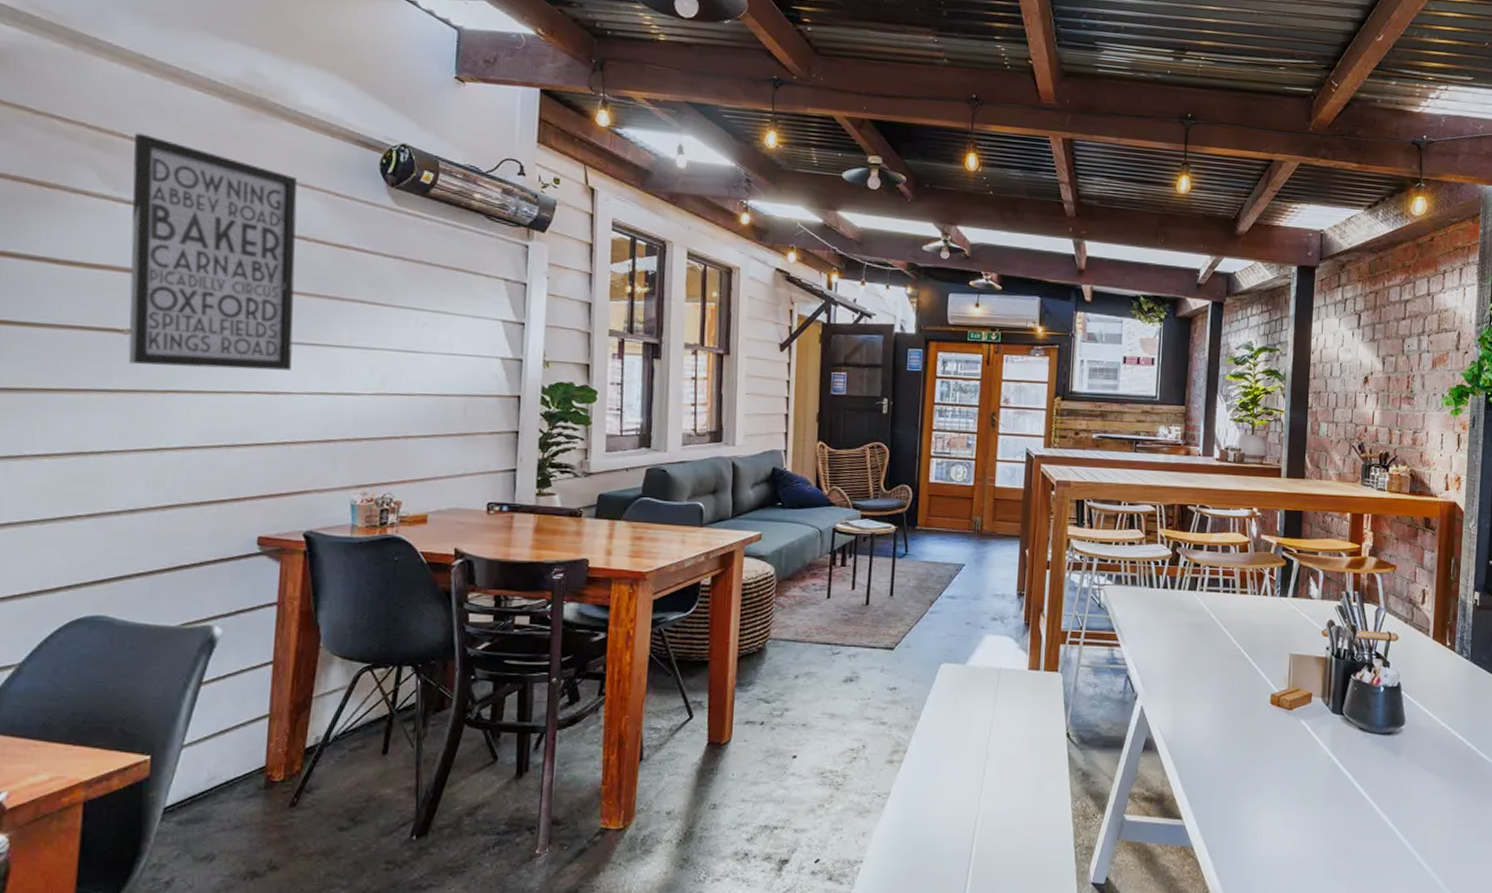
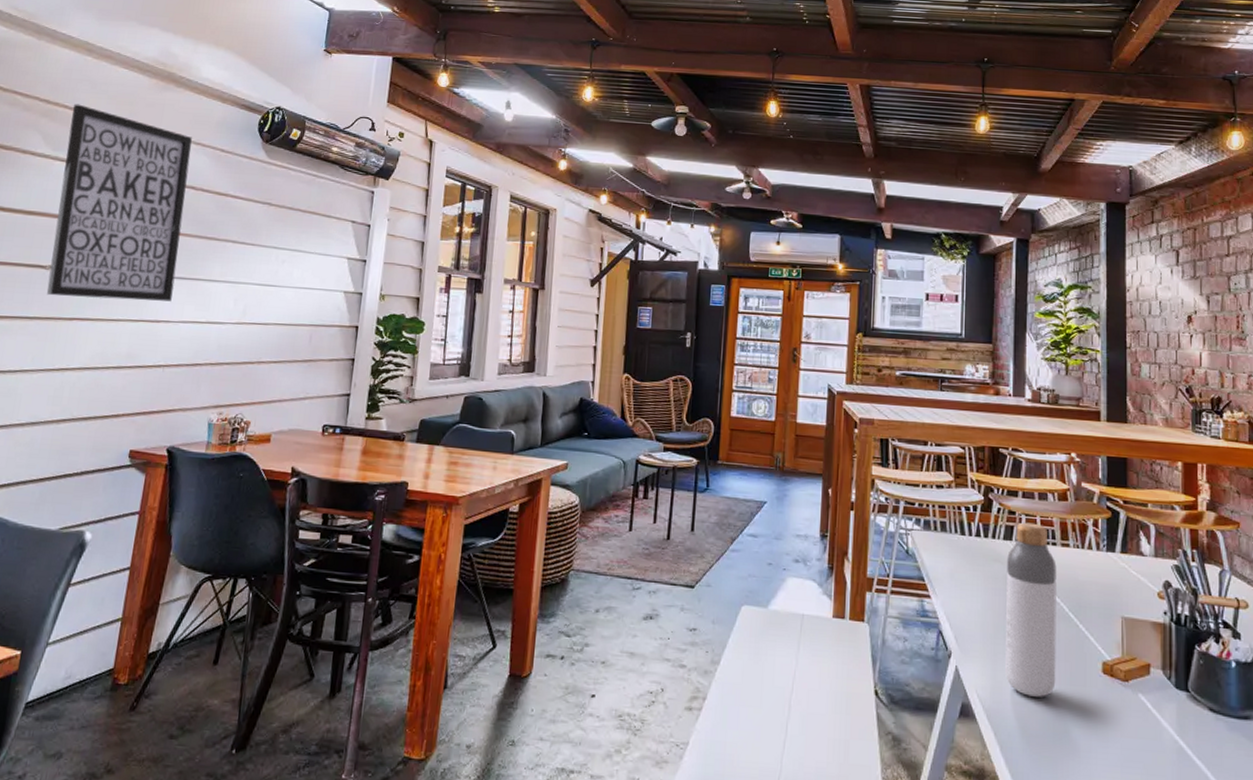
bottle: none [1185,573,1235,728] -> present [1005,522,1057,697]

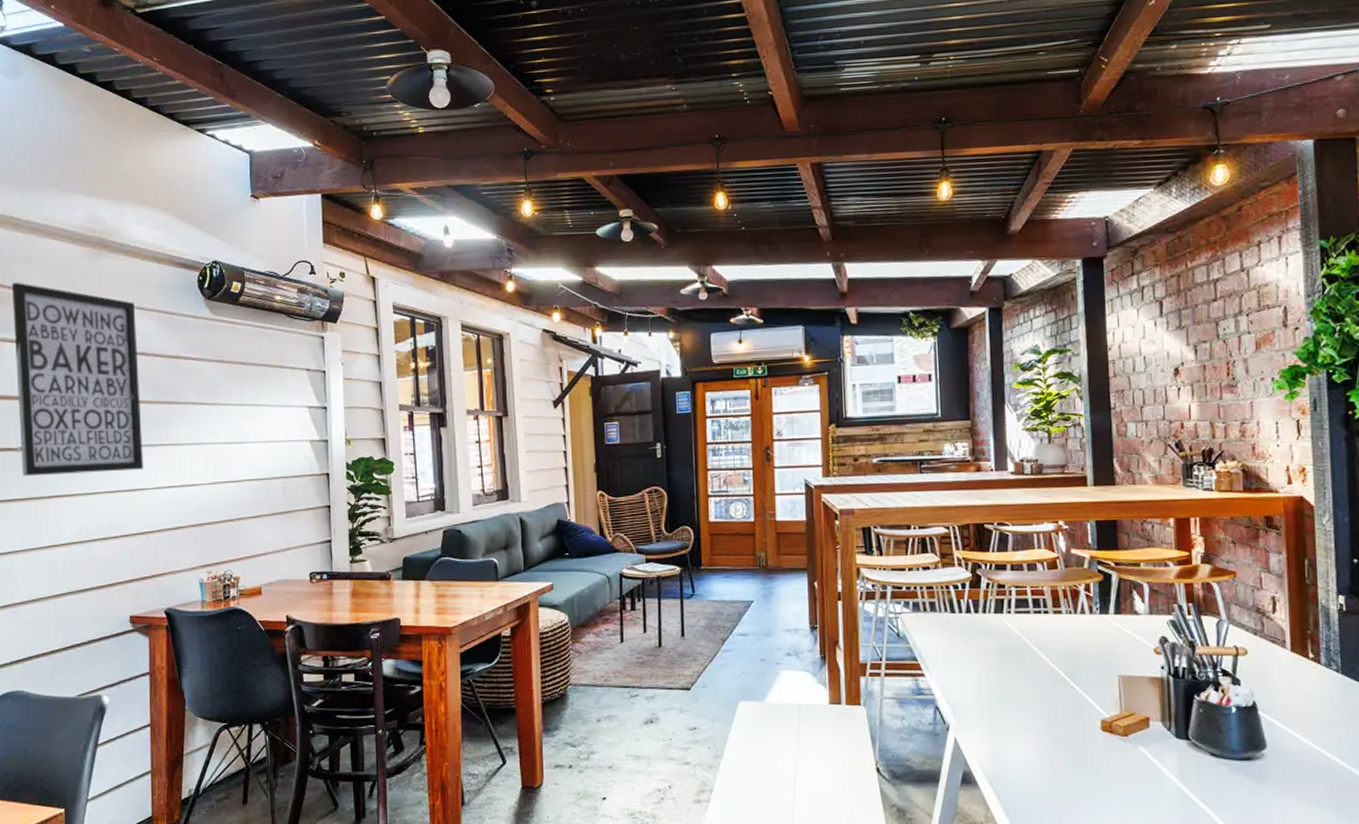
bottle: present [1005,522,1057,697] -> none [999,594,1055,759]

